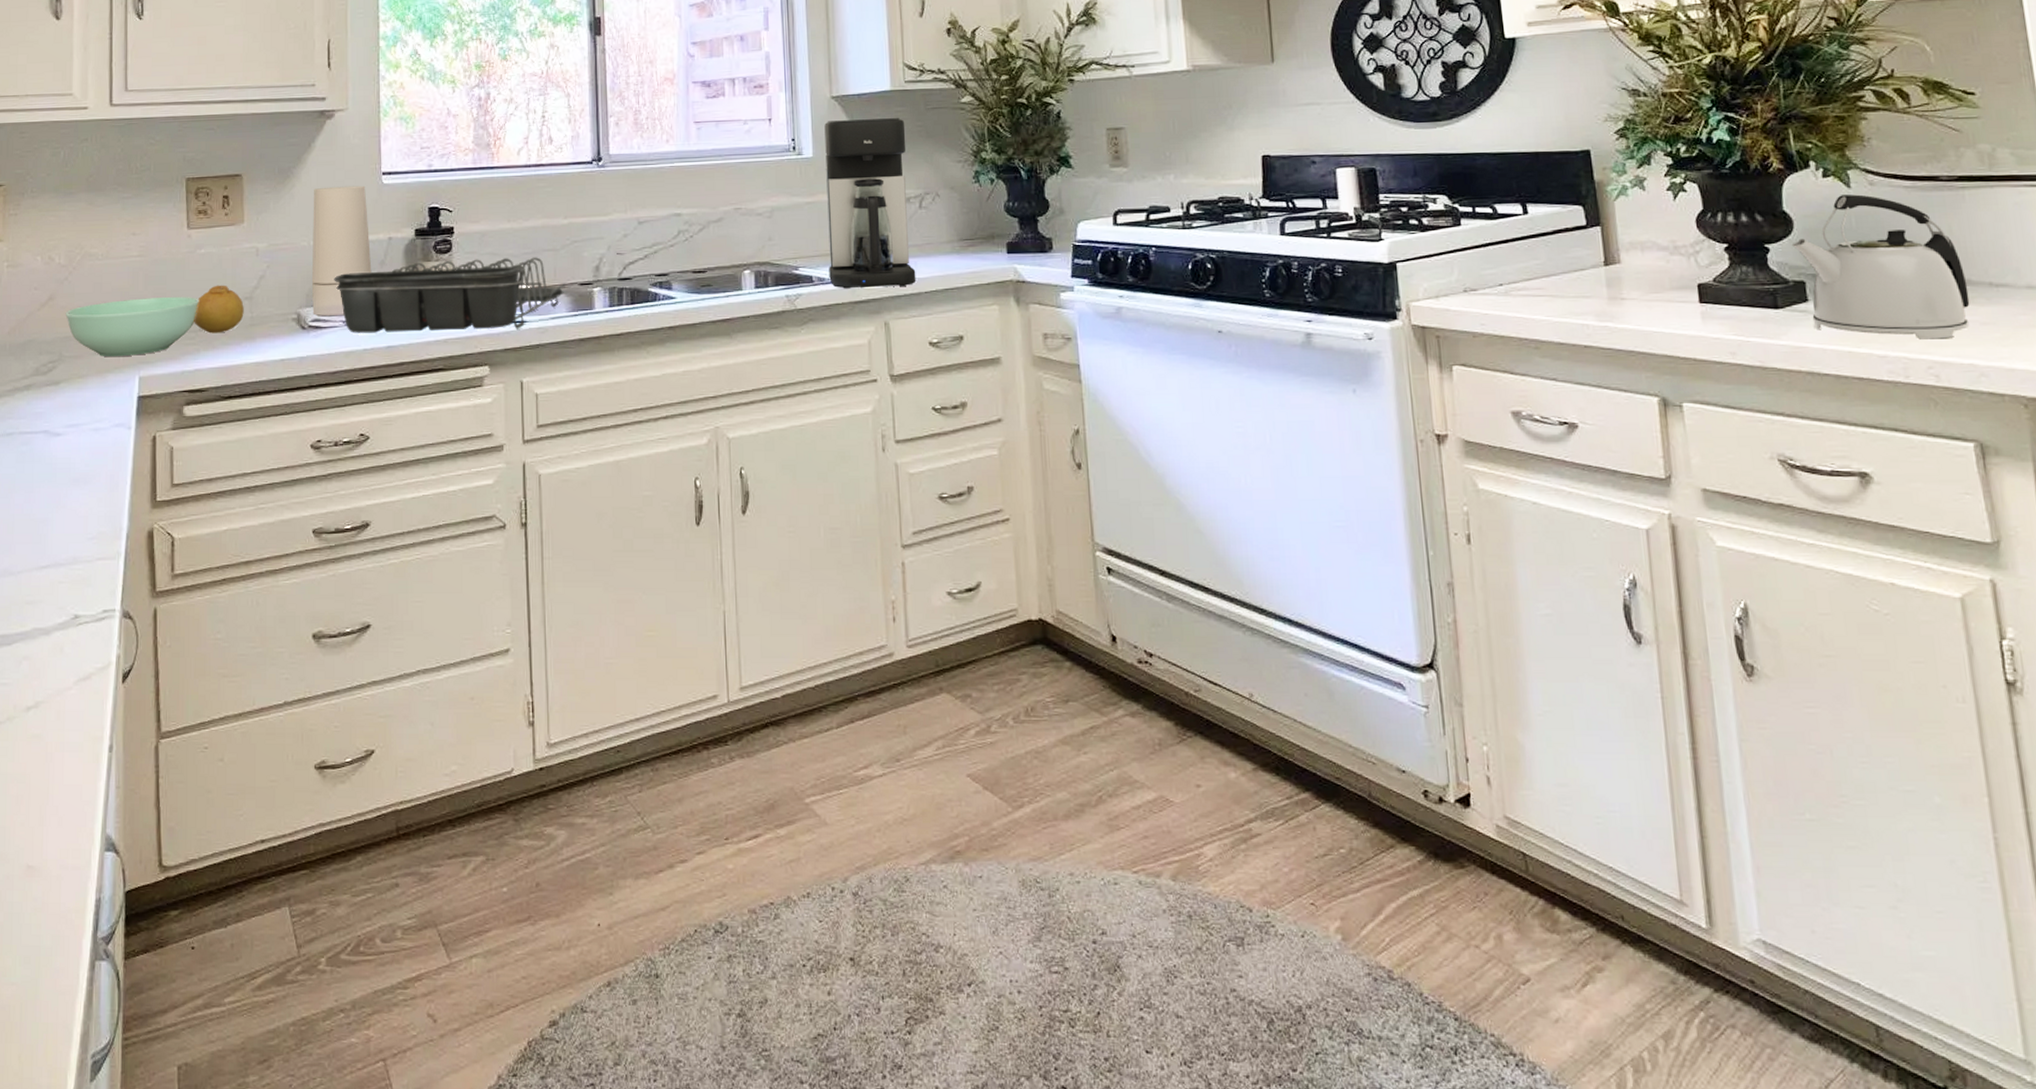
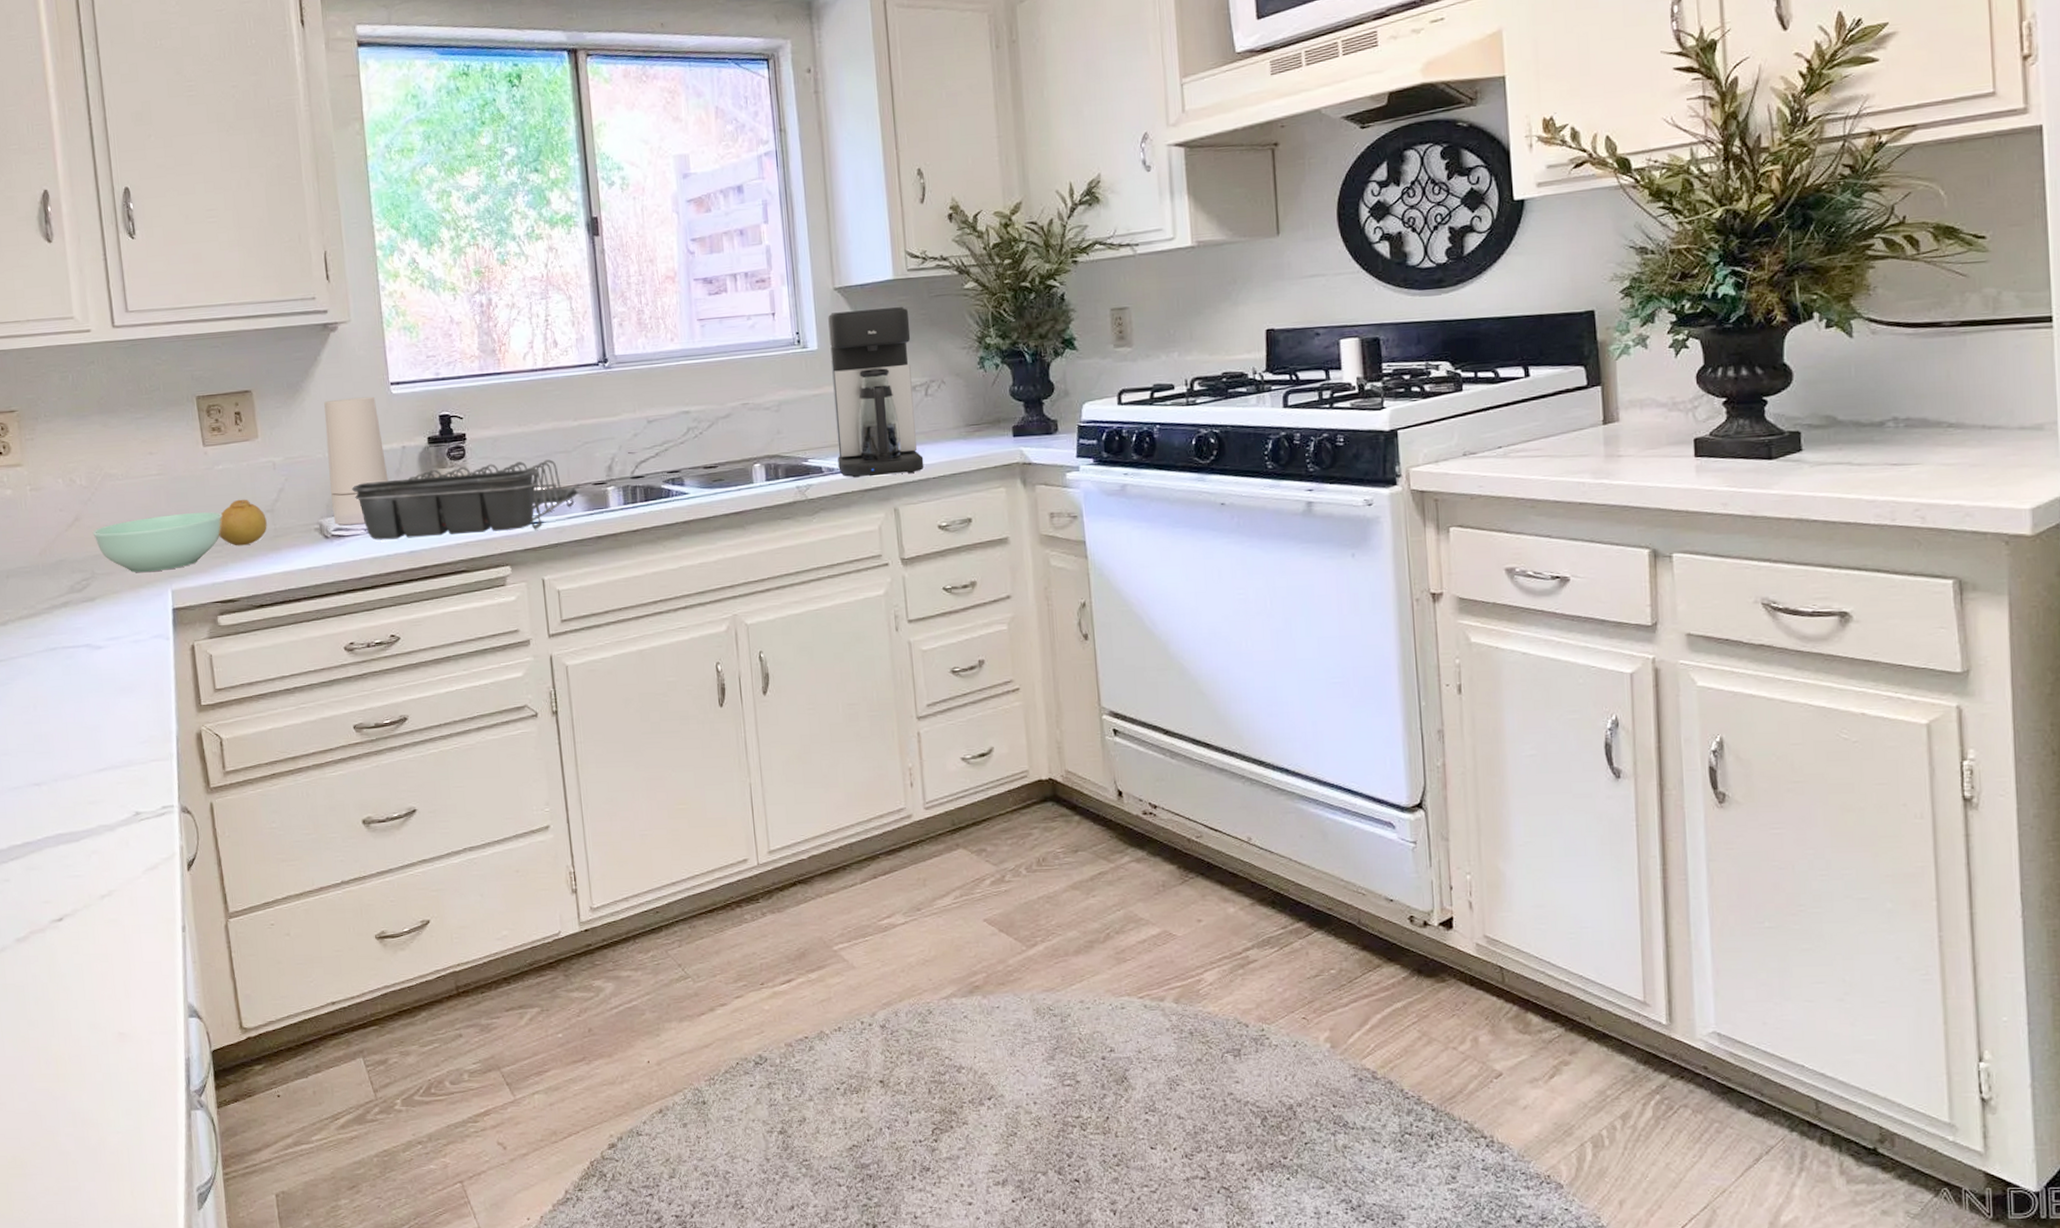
kettle: present [1791,194,1970,340] -> none [1789,343,1962,484]

